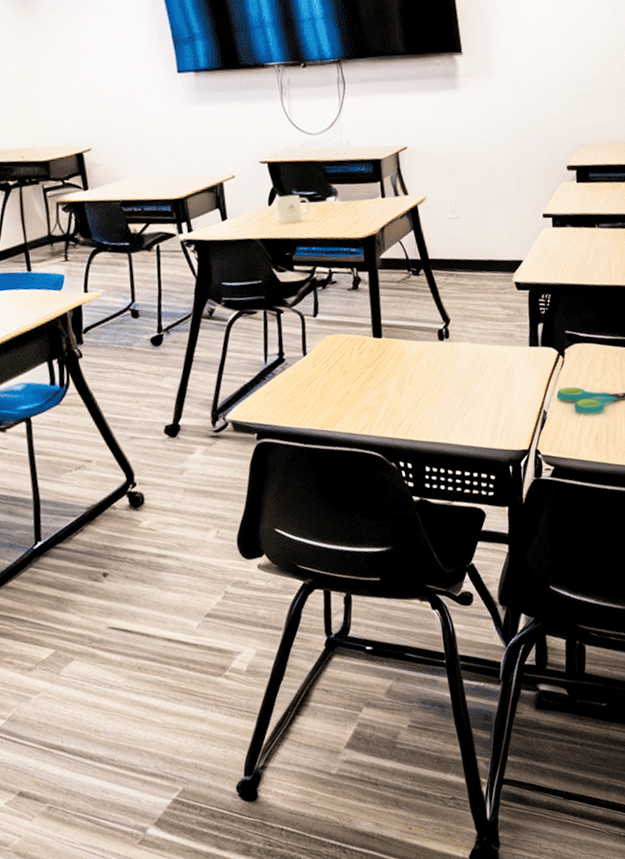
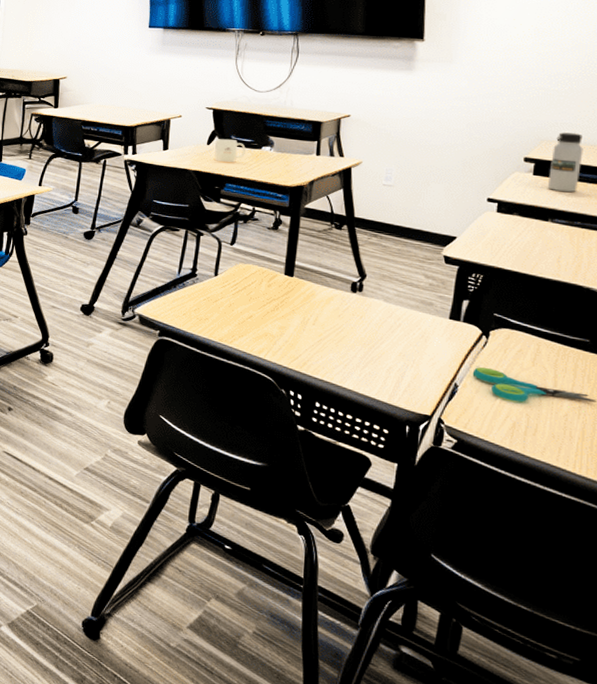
water bottle: none [589,133,614,196] -> present [547,132,584,193]

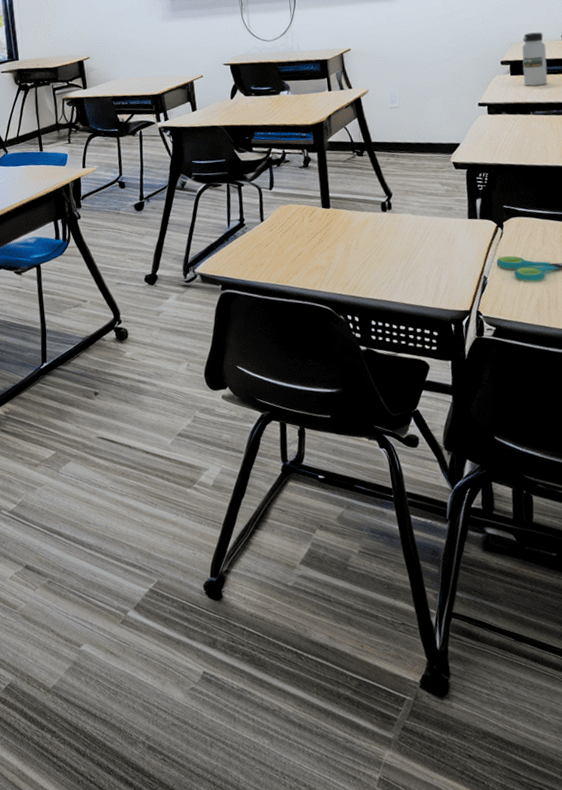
mug: present [214,139,246,163] -> none [238,90,266,114]

